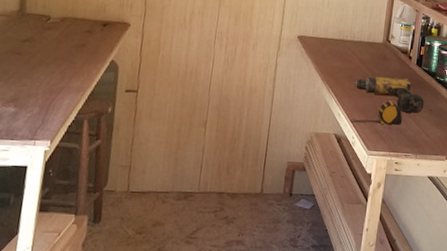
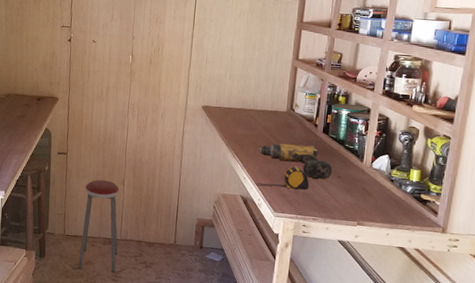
music stool: none [143,121,201,234] -> present [78,179,120,273]

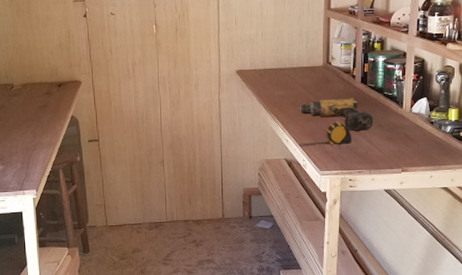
music stool: present [78,179,120,273] -> none [123,162,166,258]

